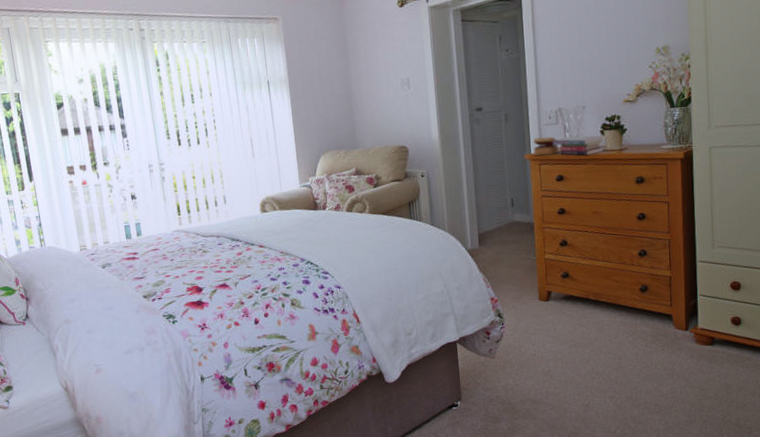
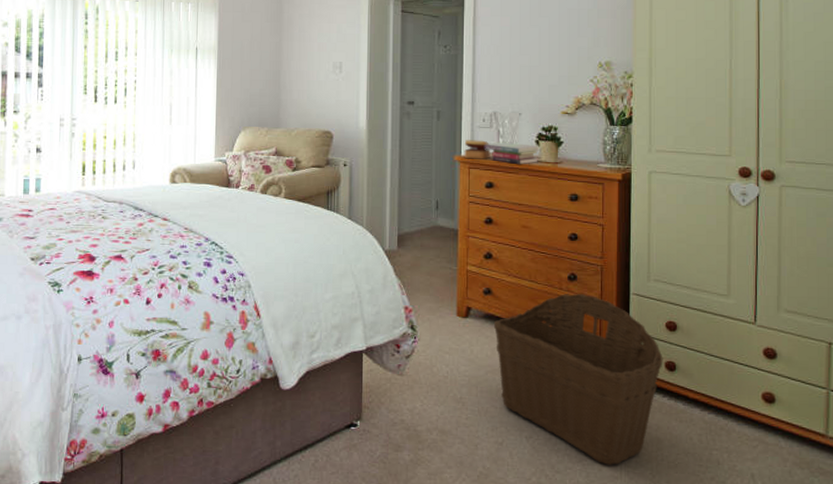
wicker basket: none [573,267,729,412] -> present [493,294,663,465]

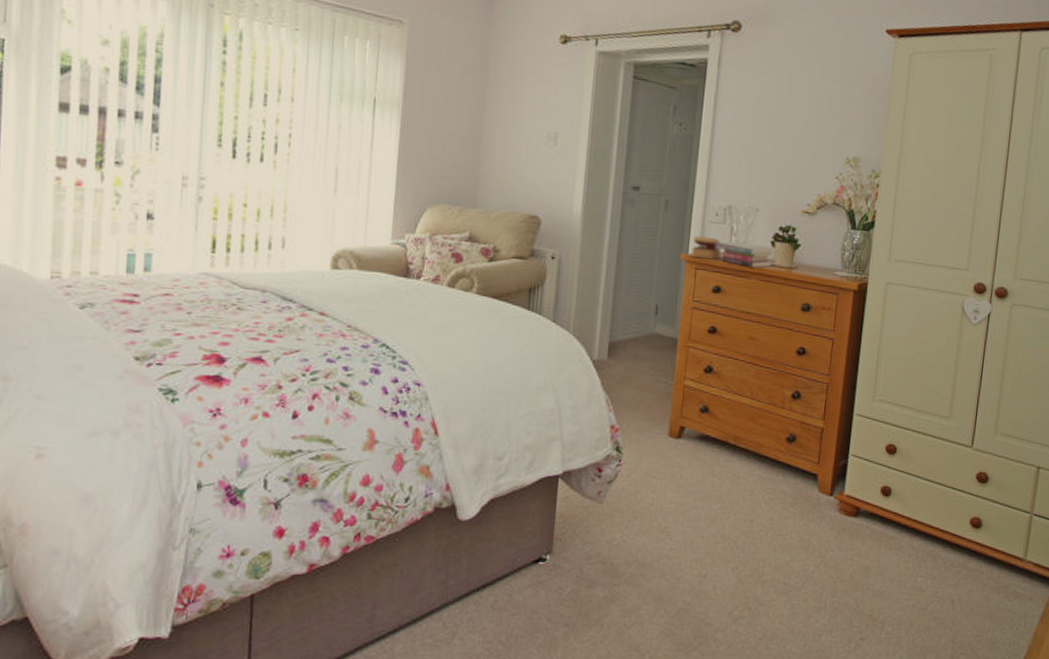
wicker basket: present [493,294,663,465] -> none [707,413,880,595]

